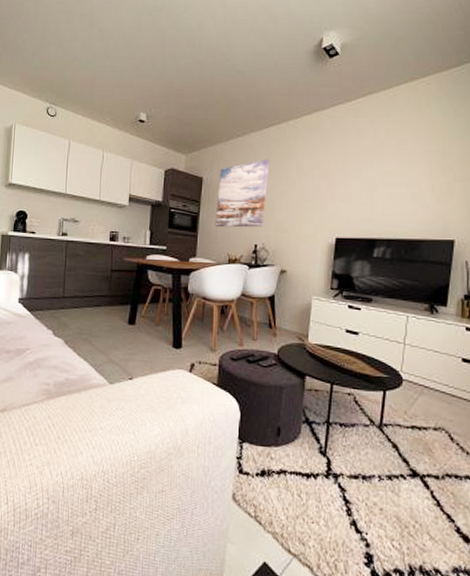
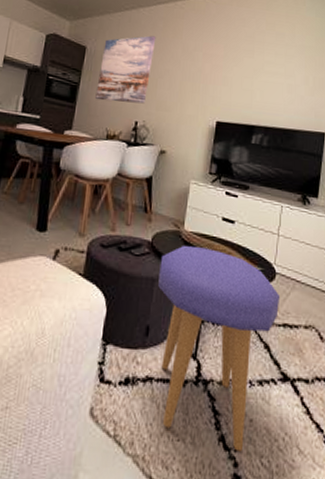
stool: none [286,357,408,535] -> present [158,246,281,452]

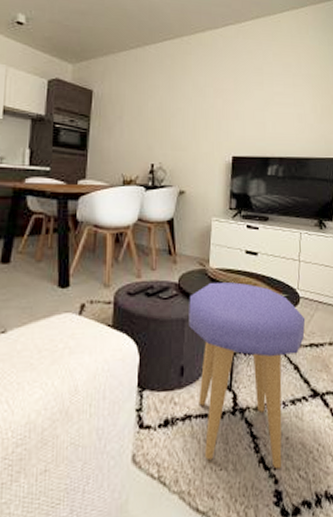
wall art: present [95,35,156,104] -> none [107,74,165,146]

